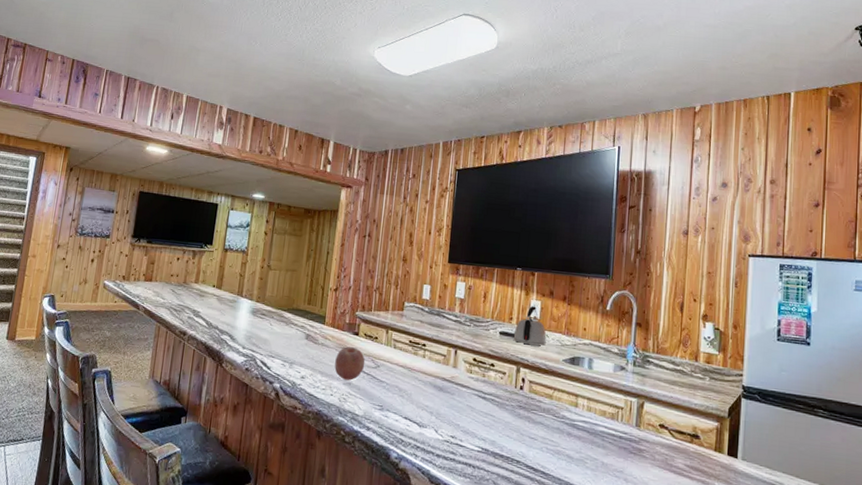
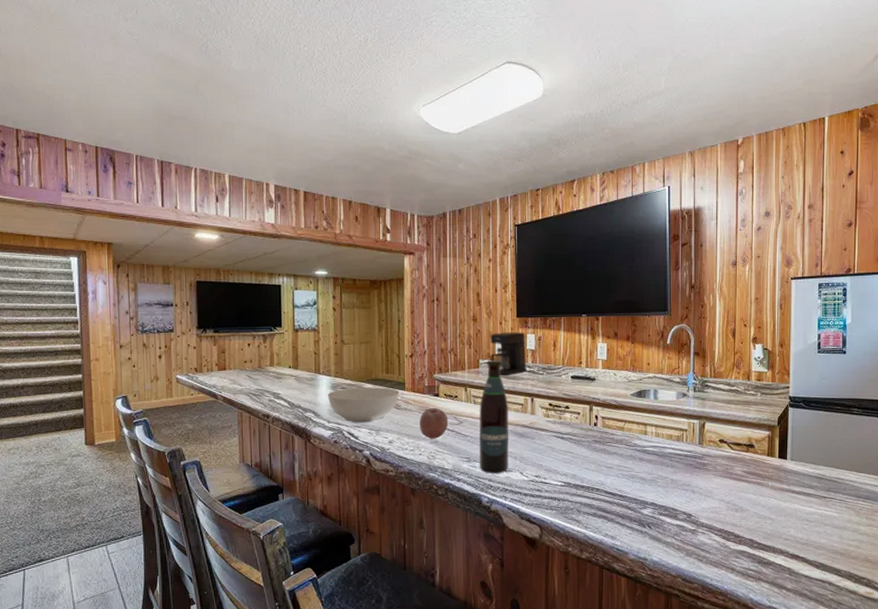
bowl: none [246,315,319,354] -> present [327,387,400,423]
bottle: none [391,304,431,427] -> present [479,360,509,473]
coffee maker: none [413,276,455,322] -> present [488,332,526,375]
kettle: present [513,306,547,347] -> none [584,349,614,386]

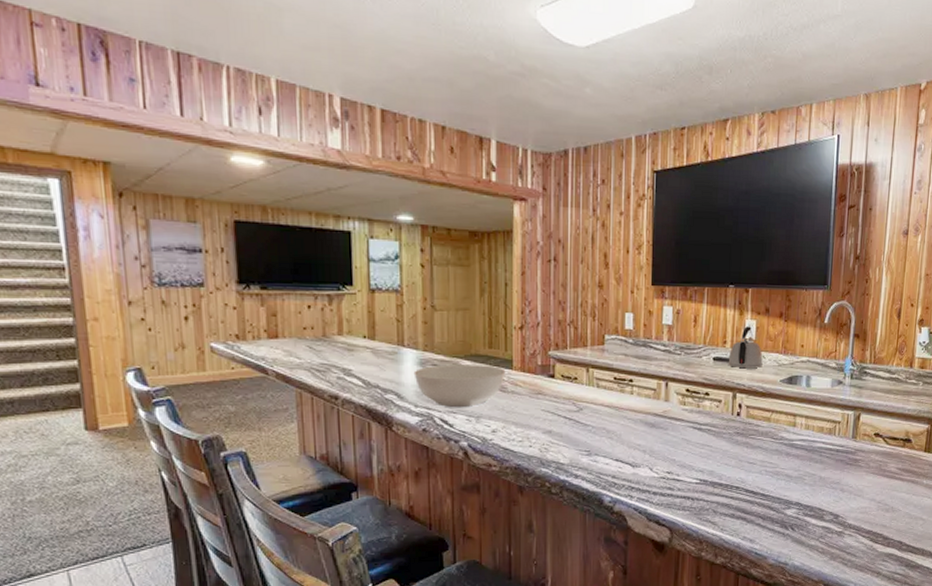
fruit: present [420,408,449,439] -> none [530,392,566,428]
bottle: present [479,360,509,473] -> none [601,336,639,468]
coffee maker: present [488,332,526,375] -> none [615,303,661,354]
kettle: none [584,349,614,386] -> present [728,326,763,370]

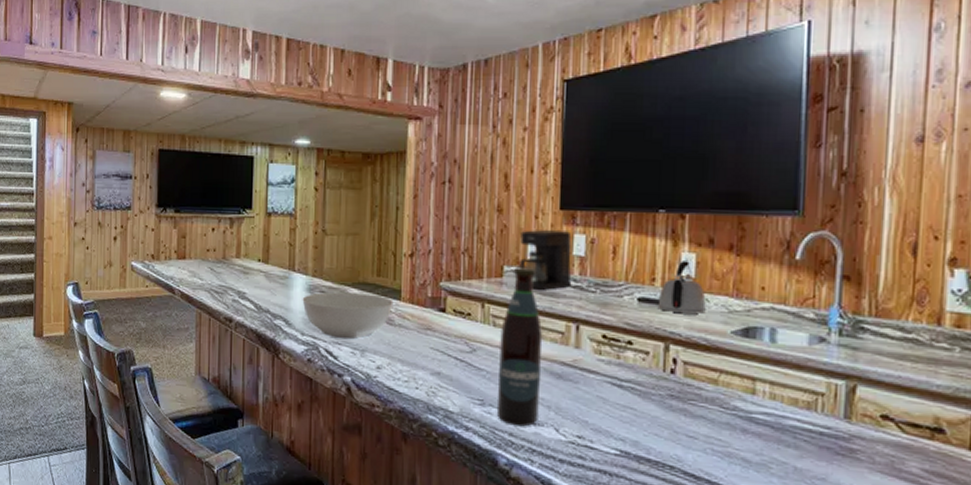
bottle: none [601,336,639,468] -> present [496,268,543,426]
coffee maker: none [615,303,661,354] -> present [515,230,571,290]

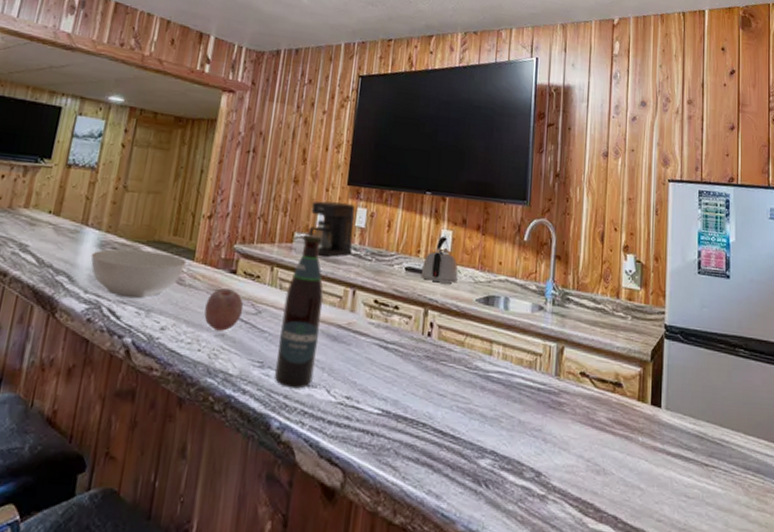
fruit: none [418,327,457,370] -> present [204,288,244,331]

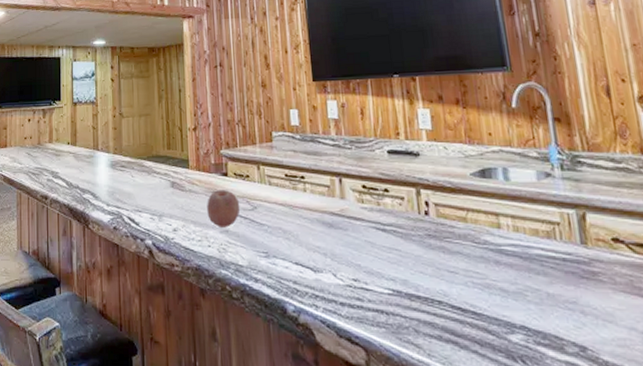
bowl: present [90,249,187,299] -> none [106,165,183,207]
bottle: present [274,235,324,388] -> none [276,132,317,273]
coffee maker: present [304,201,355,257] -> none [283,99,329,150]
kettle: present [420,236,459,285] -> none [404,116,446,163]

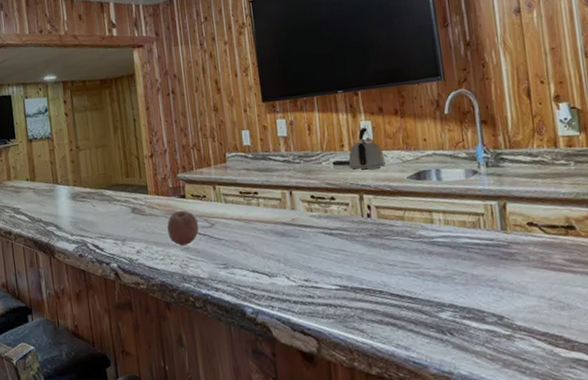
kettle: none [404,116,446,163] -> present [348,127,386,171]

